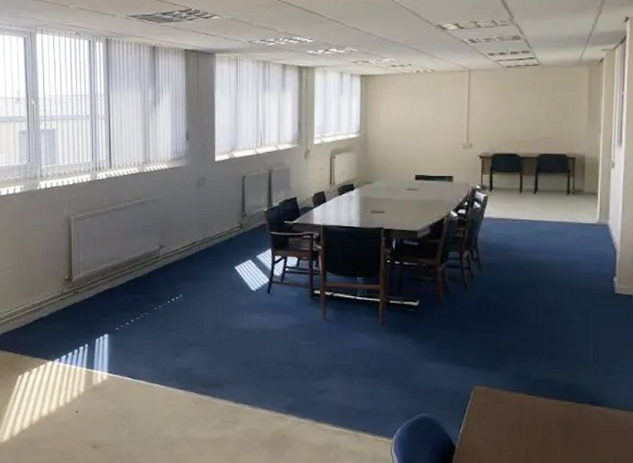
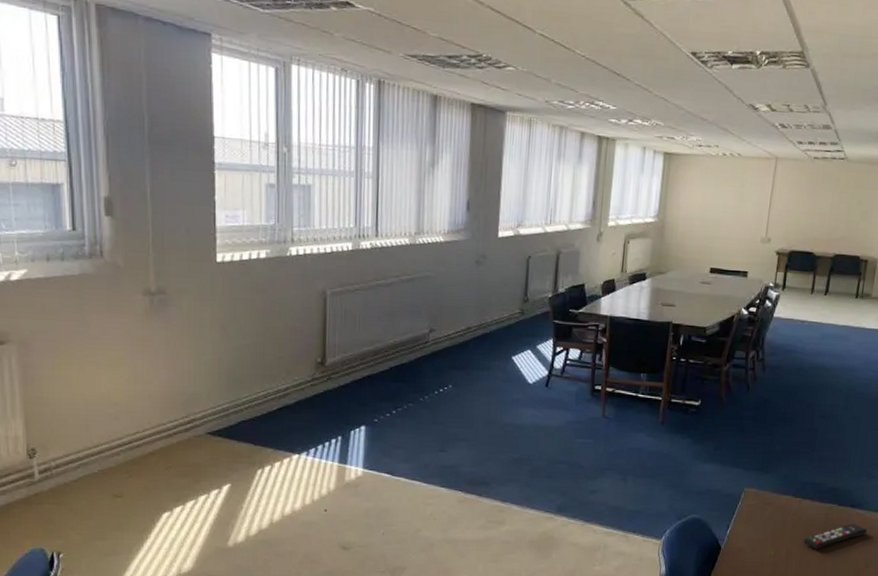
remote control: none [543,422,611,449] -> present [804,524,867,549]

